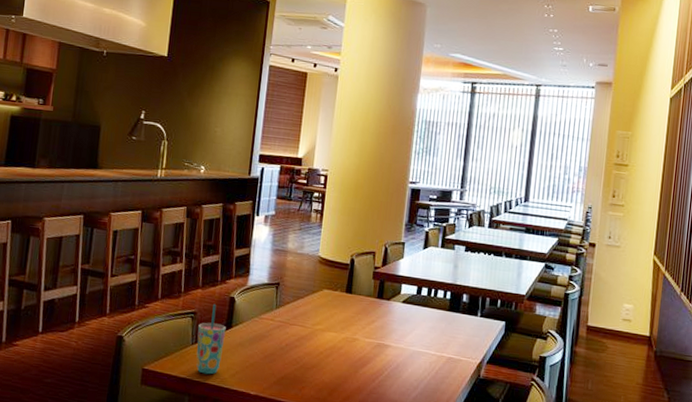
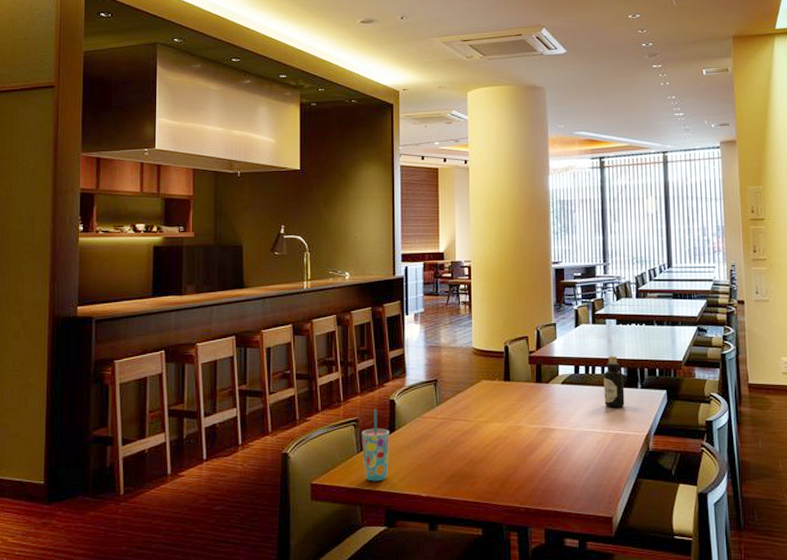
bottle: none [442,281,465,333] -> present [603,355,625,408]

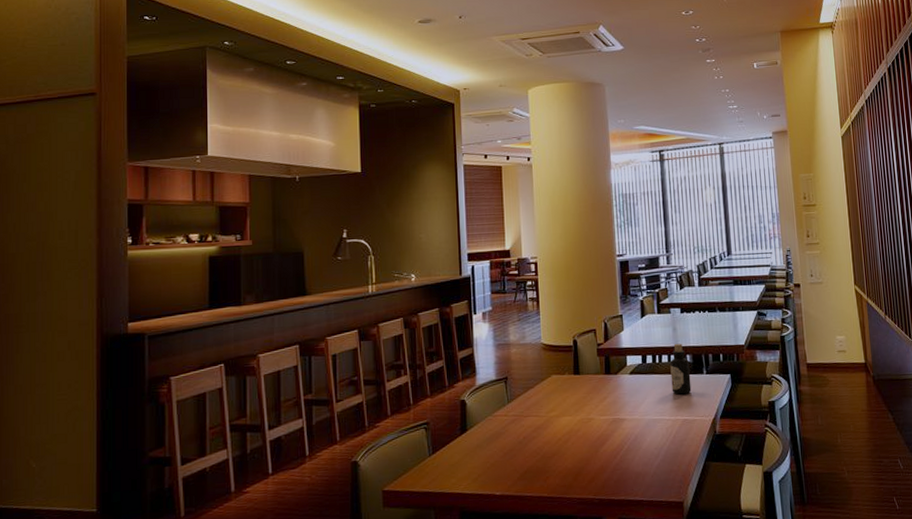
cup: present [362,409,390,482] -> none [433,411,462,484]

